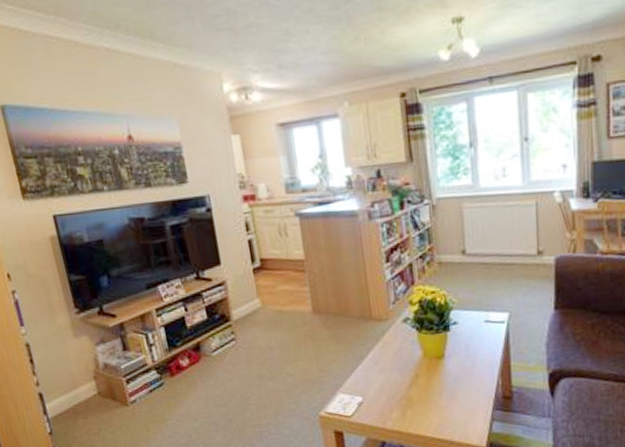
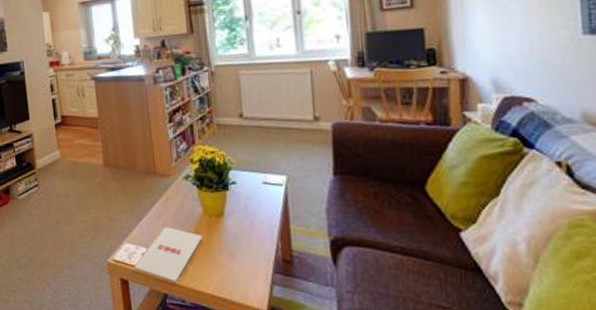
magazine: none [349,373,422,429] -> present [134,227,202,282]

